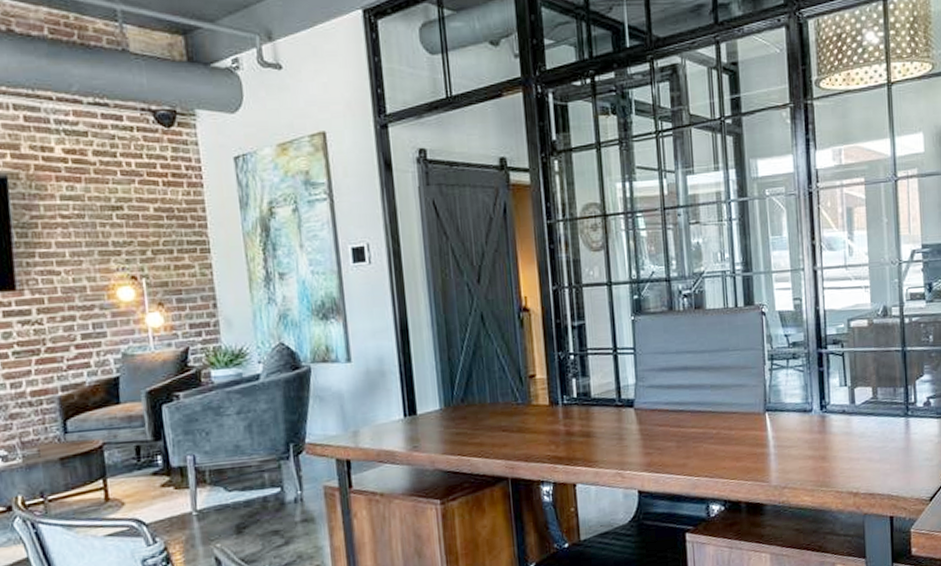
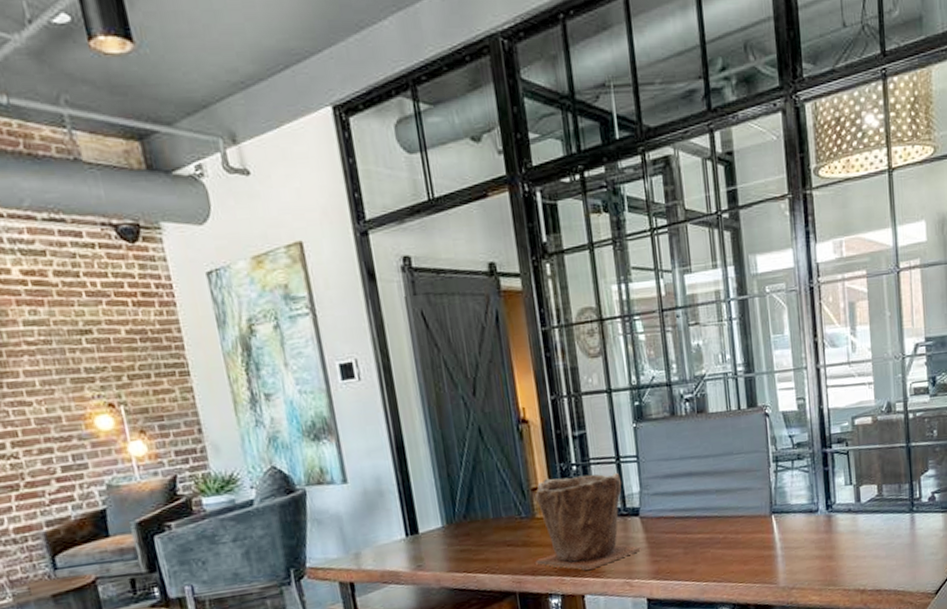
plant pot: none [528,363,635,459] -> present [534,472,642,571]

